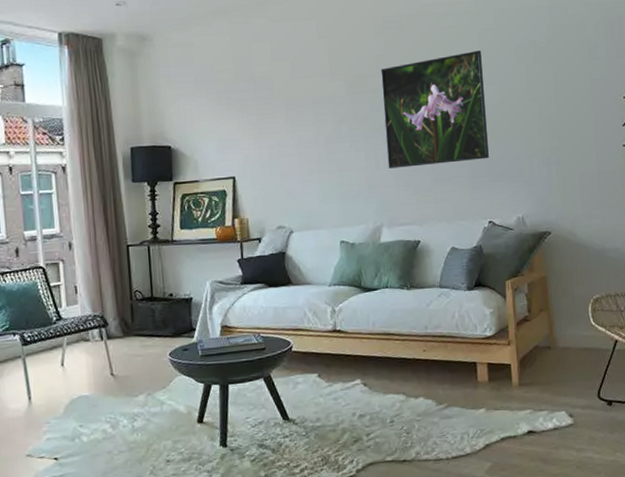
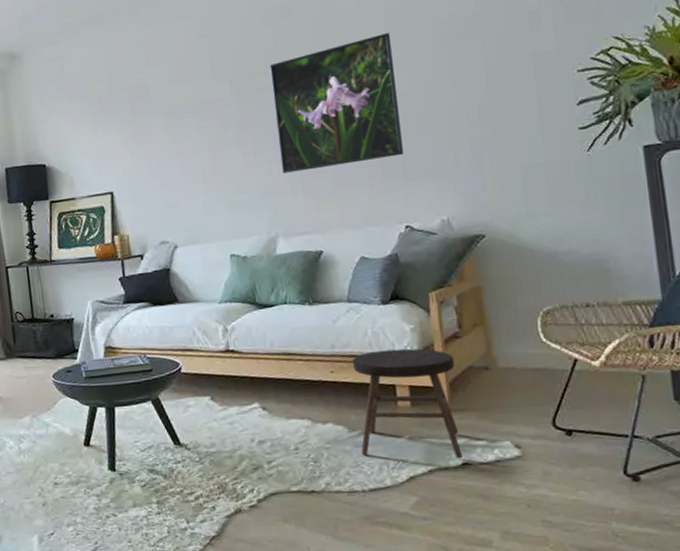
stool: none [441,330,529,428] -> present [352,348,463,459]

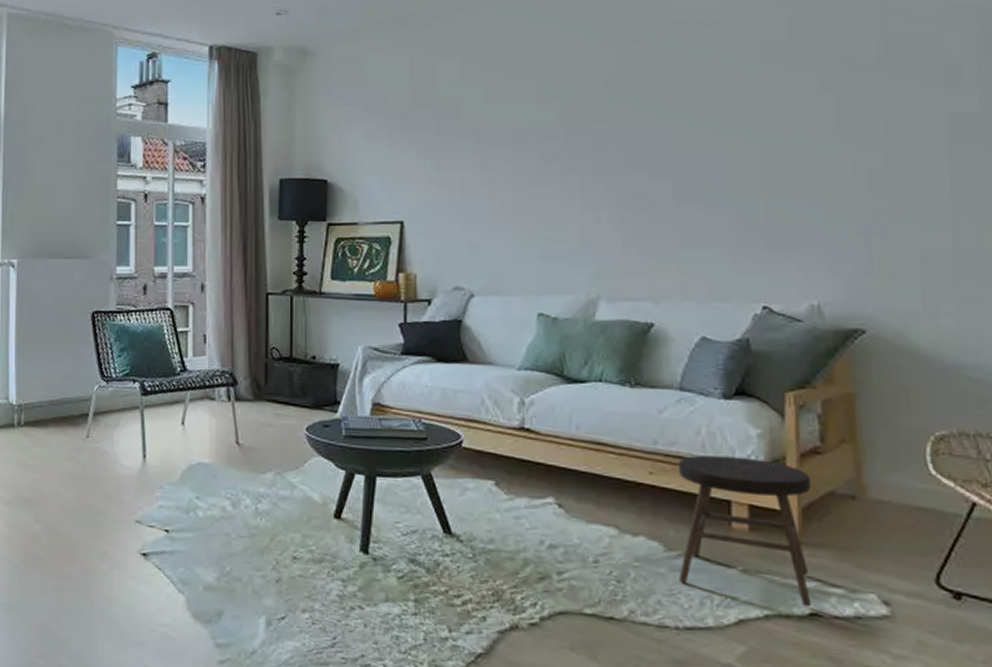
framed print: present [269,33,403,174] -> none [610,71,768,224]

